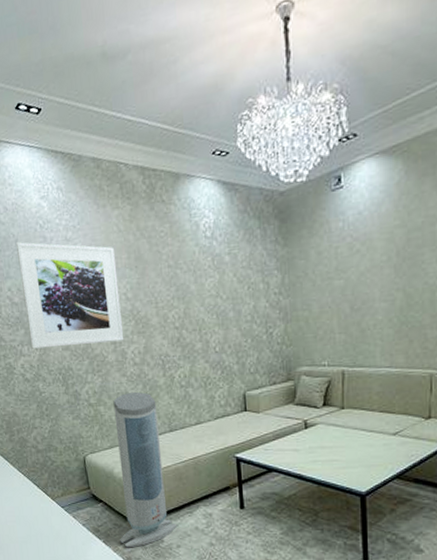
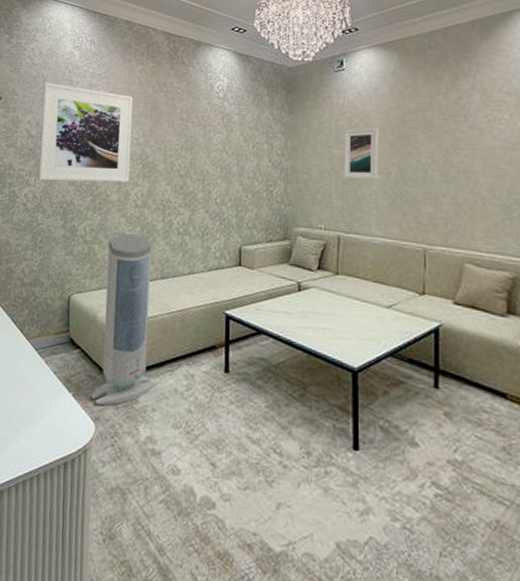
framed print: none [345,250,383,311] -> present [344,127,378,180]

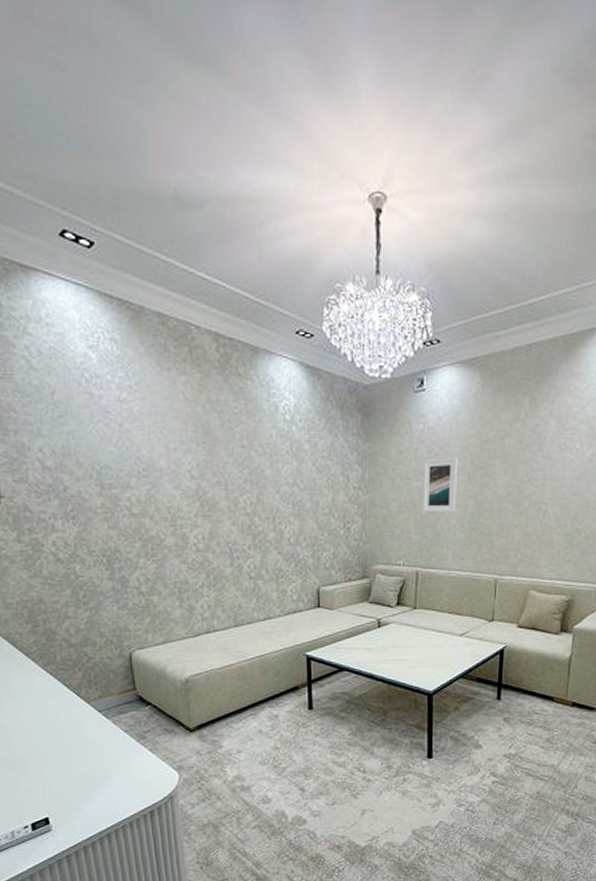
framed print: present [38,82,133,182] -> none [53,395,186,525]
air purifier: present [90,234,156,406] -> none [169,582,239,756]

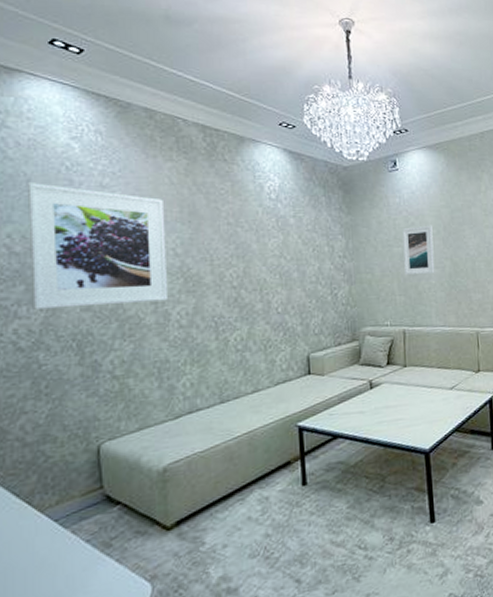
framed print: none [53,395,186,525] -> present [28,183,169,310]

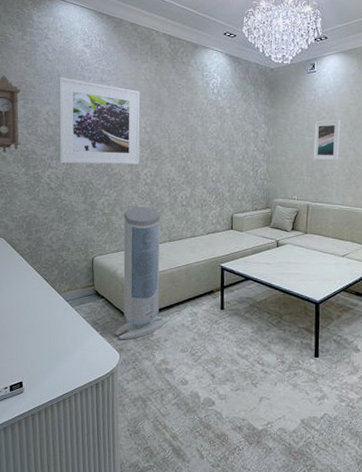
air purifier: none [140,359,225,563] -> present [114,207,167,340]

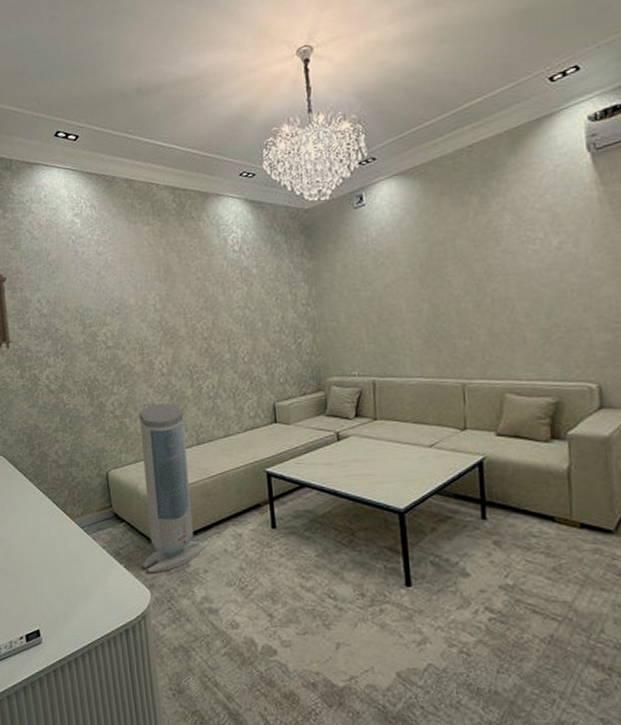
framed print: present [58,77,140,165] -> none [48,256,152,360]
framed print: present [313,119,340,161] -> none [370,263,410,322]

